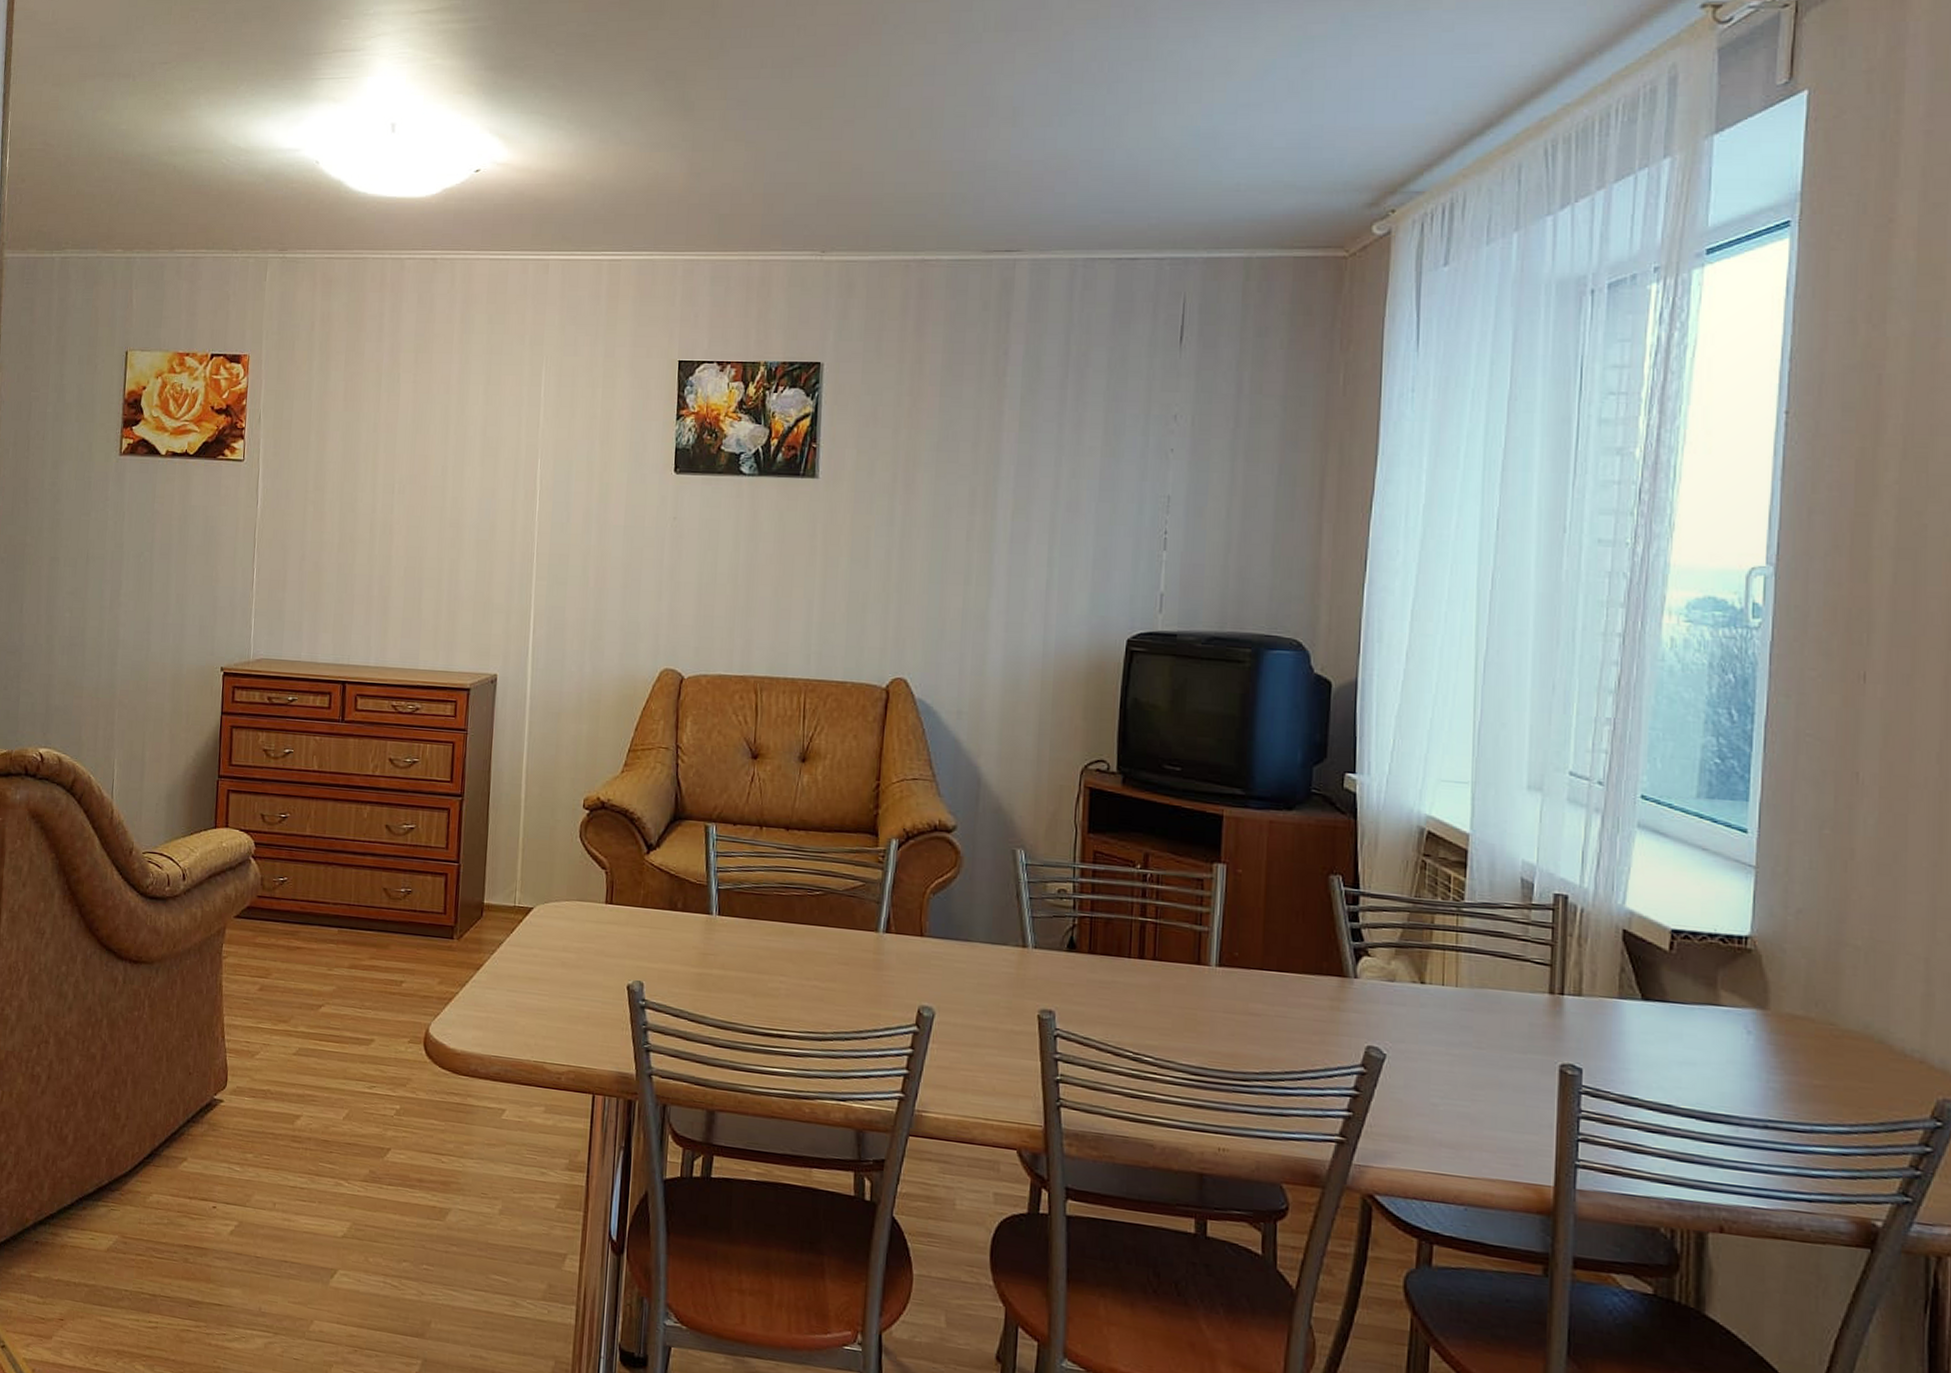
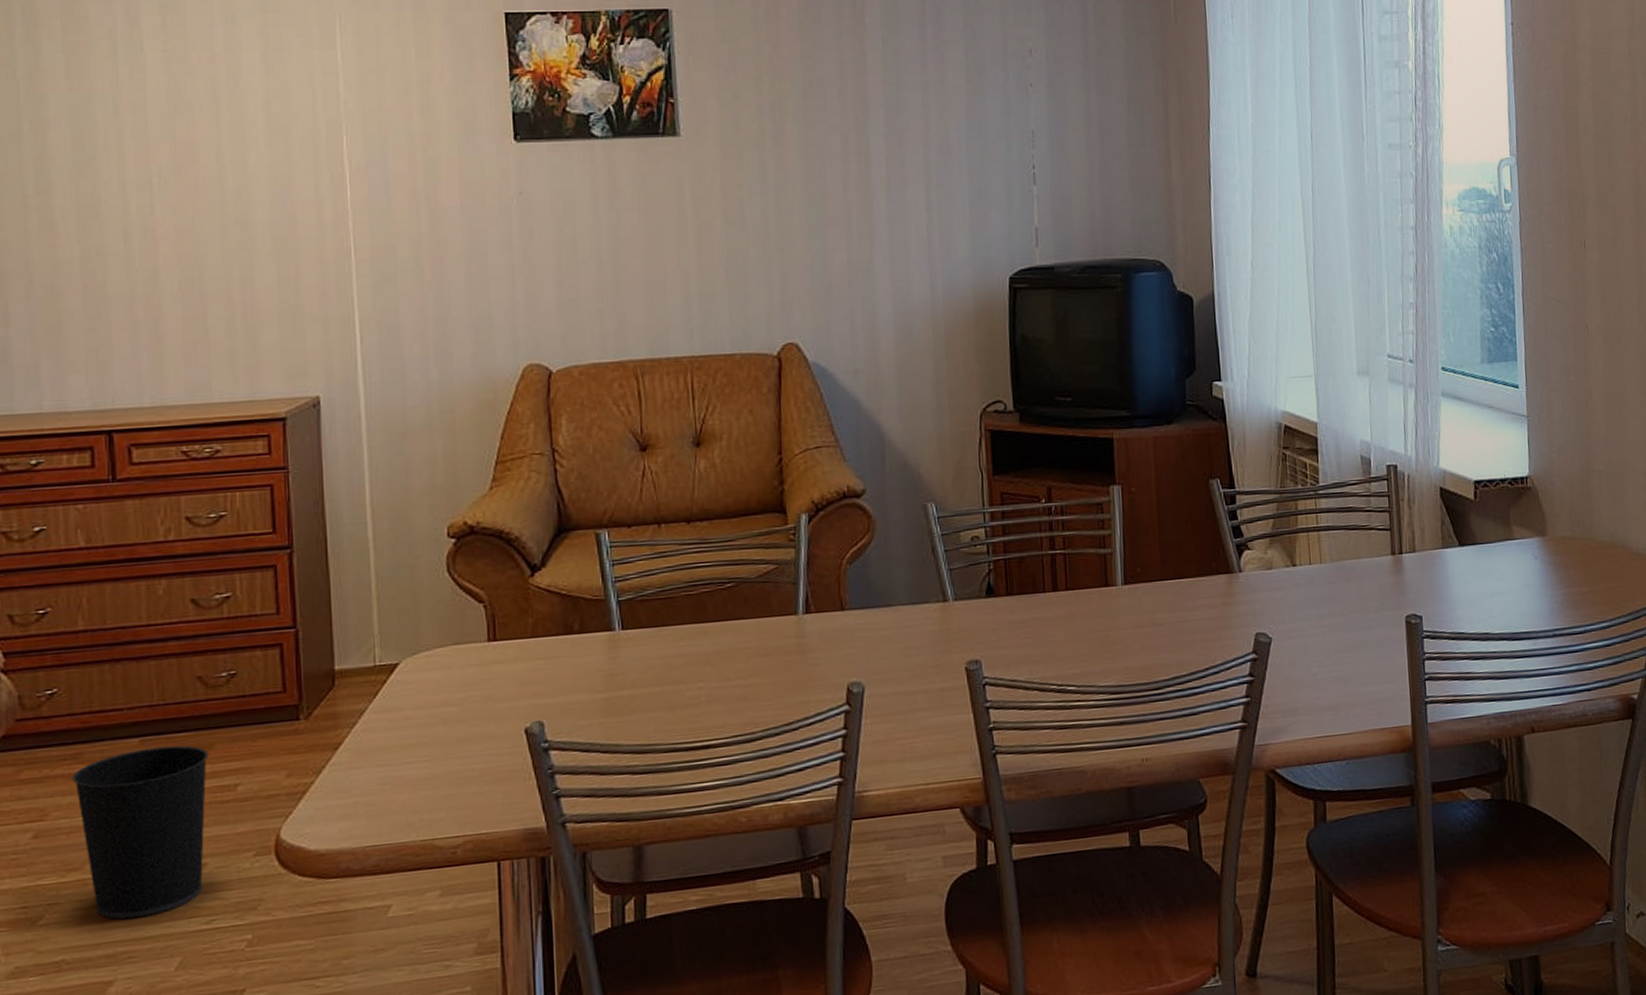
wastebasket: none [289,937,385,1071] -> present [72,745,209,920]

